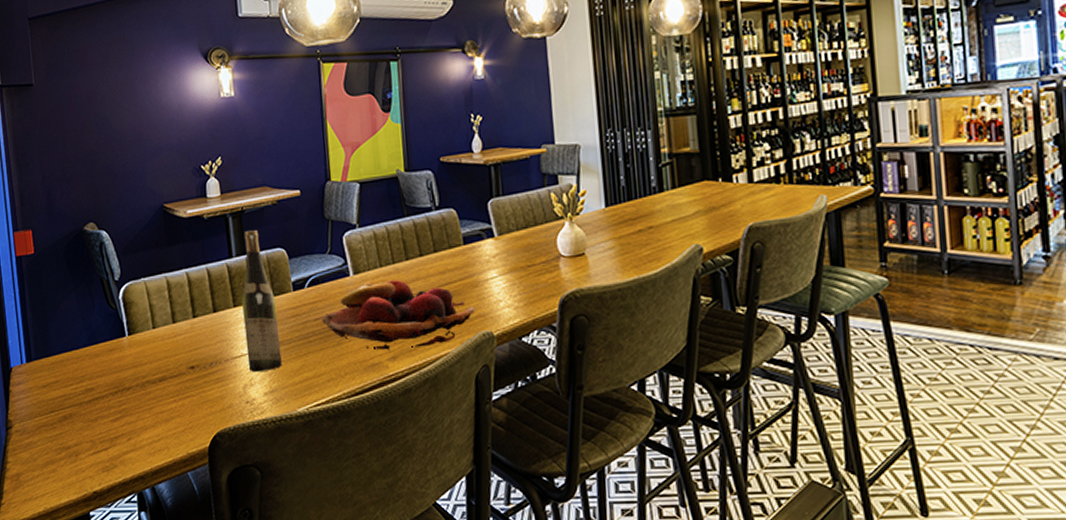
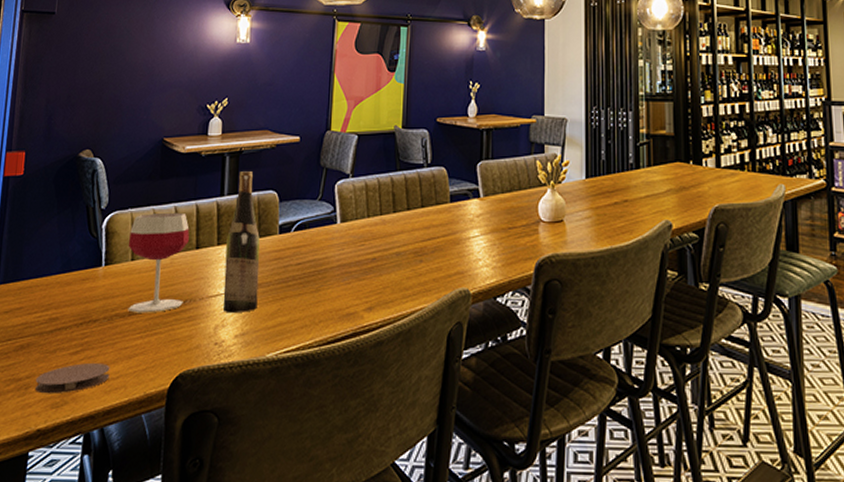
coaster: none [83,427,152,459] -> present [34,362,110,394]
wineglass: none [146,277,210,379] -> present [128,212,190,313]
fruit basket: present [322,280,476,350] -> none [304,231,455,301]

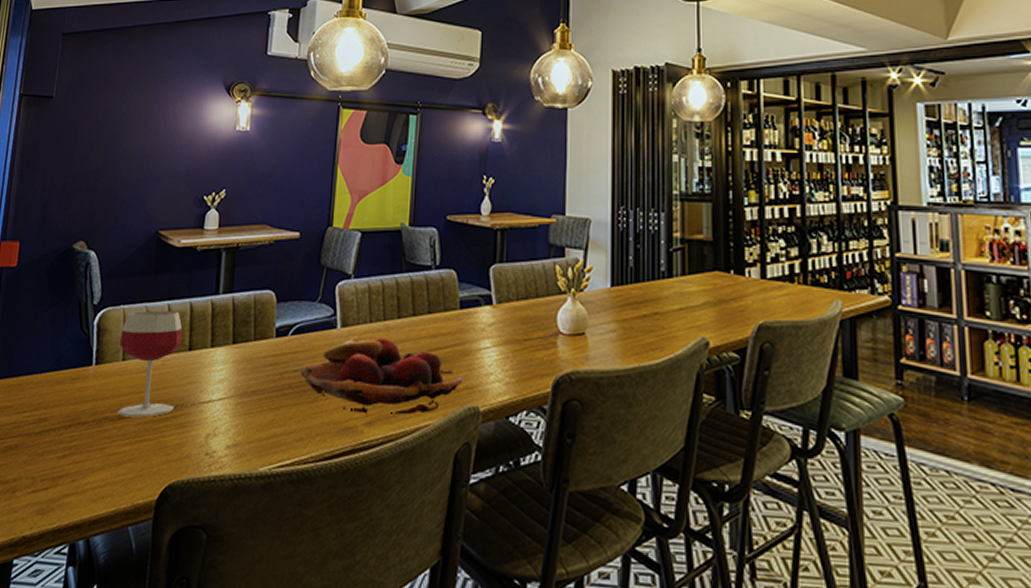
coaster: present [34,362,110,394] -> none [21,468,98,500]
wine bottle: present [223,171,260,314] -> none [215,268,255,422]
fruit basket: none [304,231,455,301] -> present [301,337,464,415]

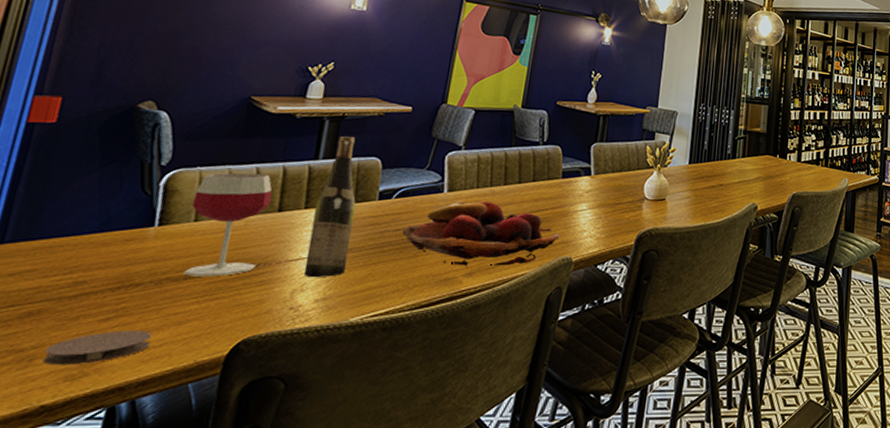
coaster: none [21,468,98,500] -> present [42,329,152,366]
wine bottle: none [215,268,255,422] -> present [304,136,356,278]

